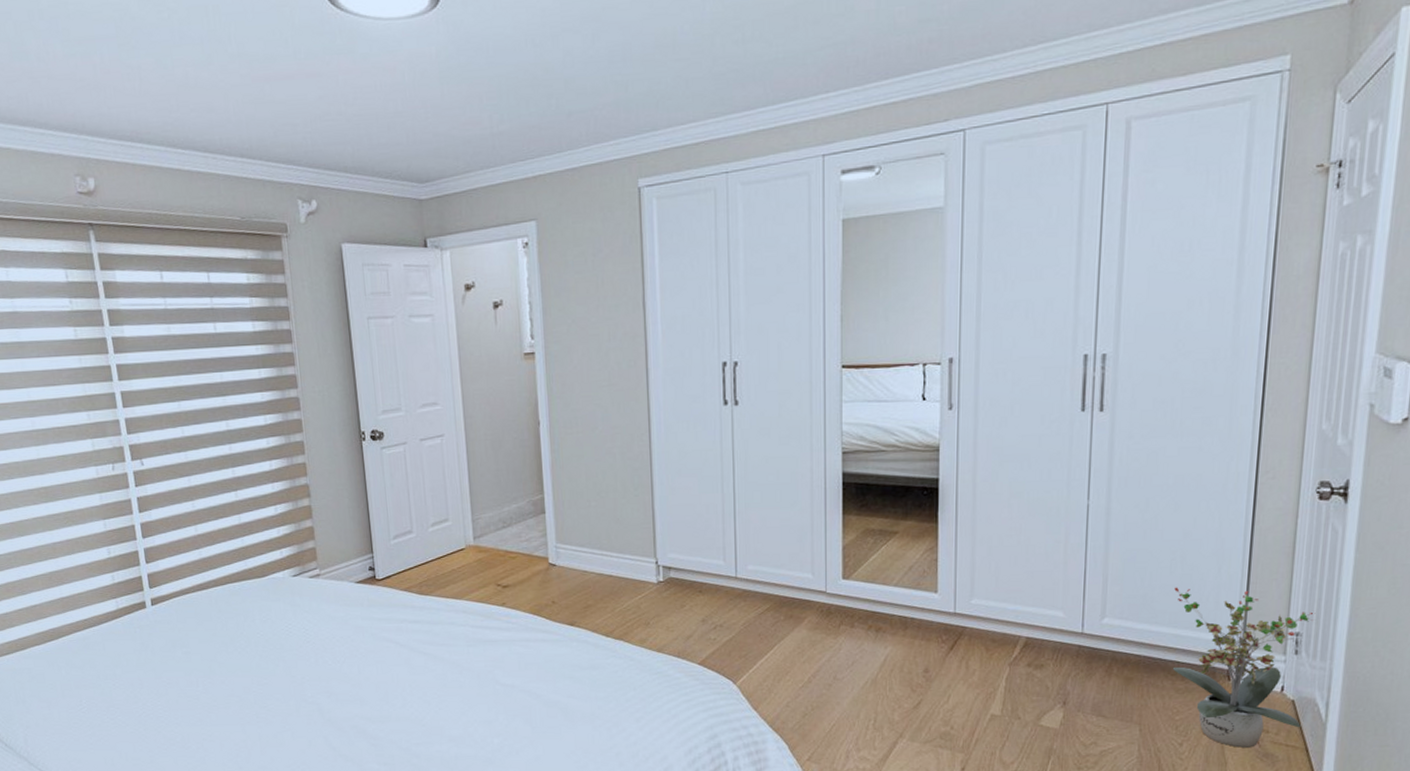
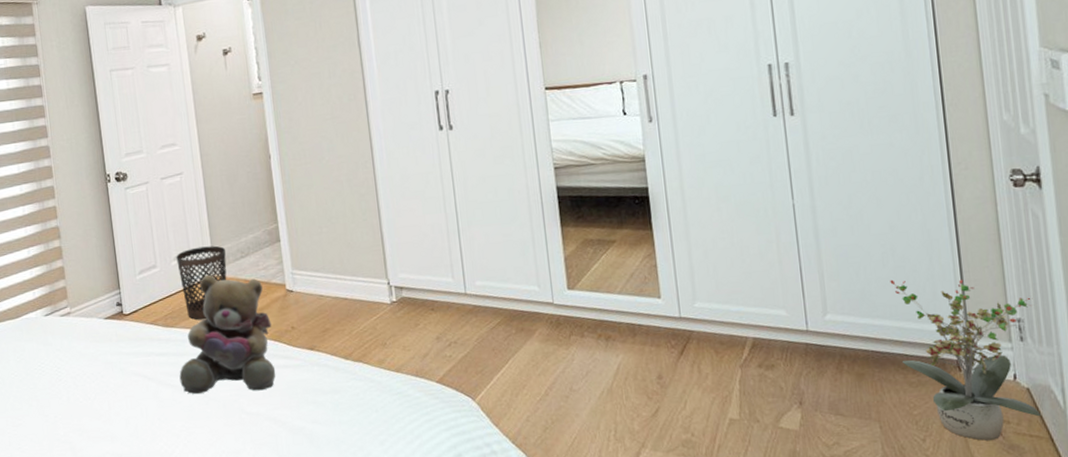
teddy bear: none [433,543,533,663] -> present [179,274,276,394]
trash bin: none [434,514,487,589] -> present [176,245,227,320]

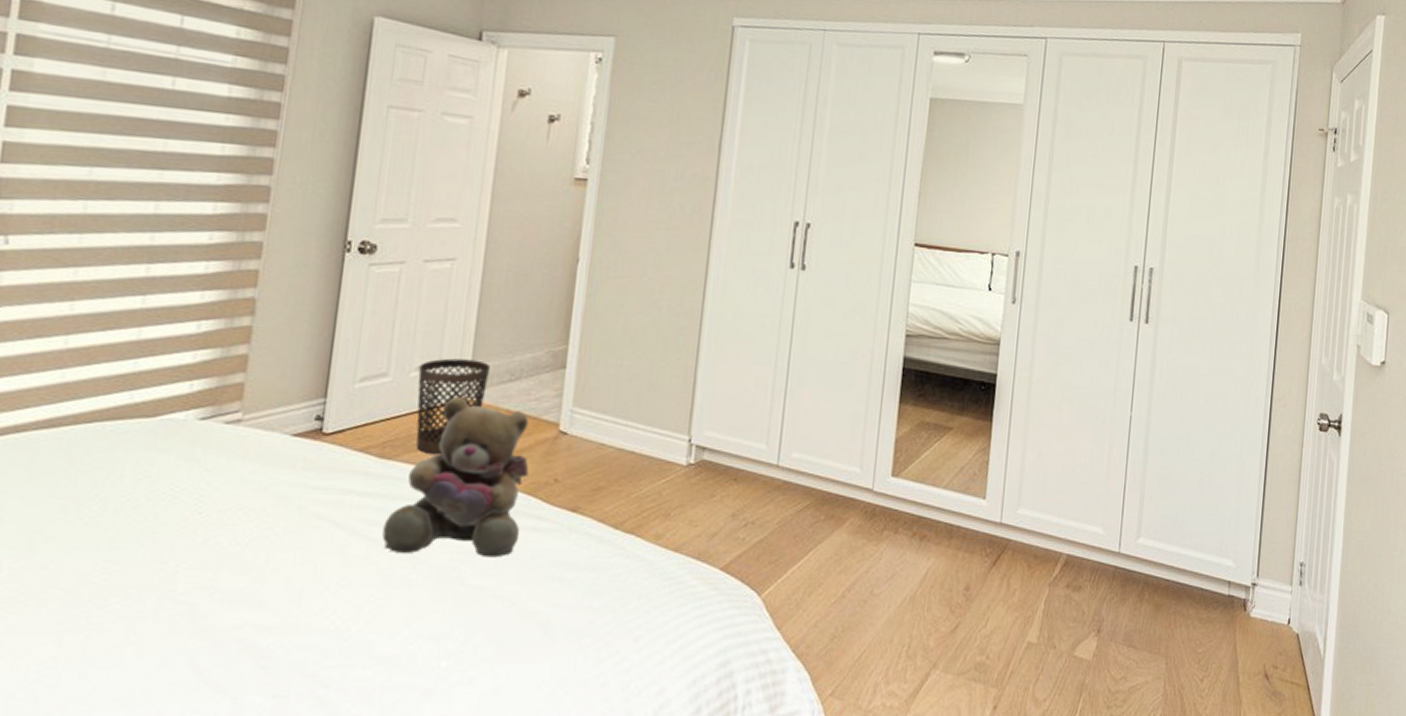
potted plant: present [890,279,1041,441] -> none [1197,508,1316,685]

